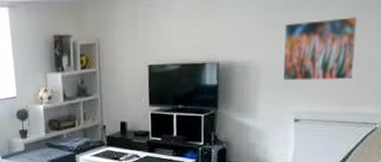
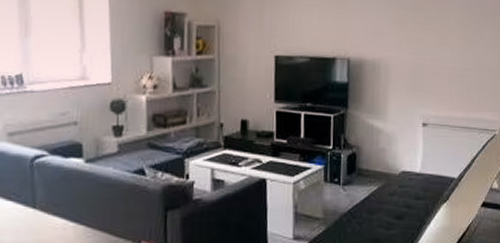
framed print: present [282,17,358,81] -> none [411,22,478,85]

